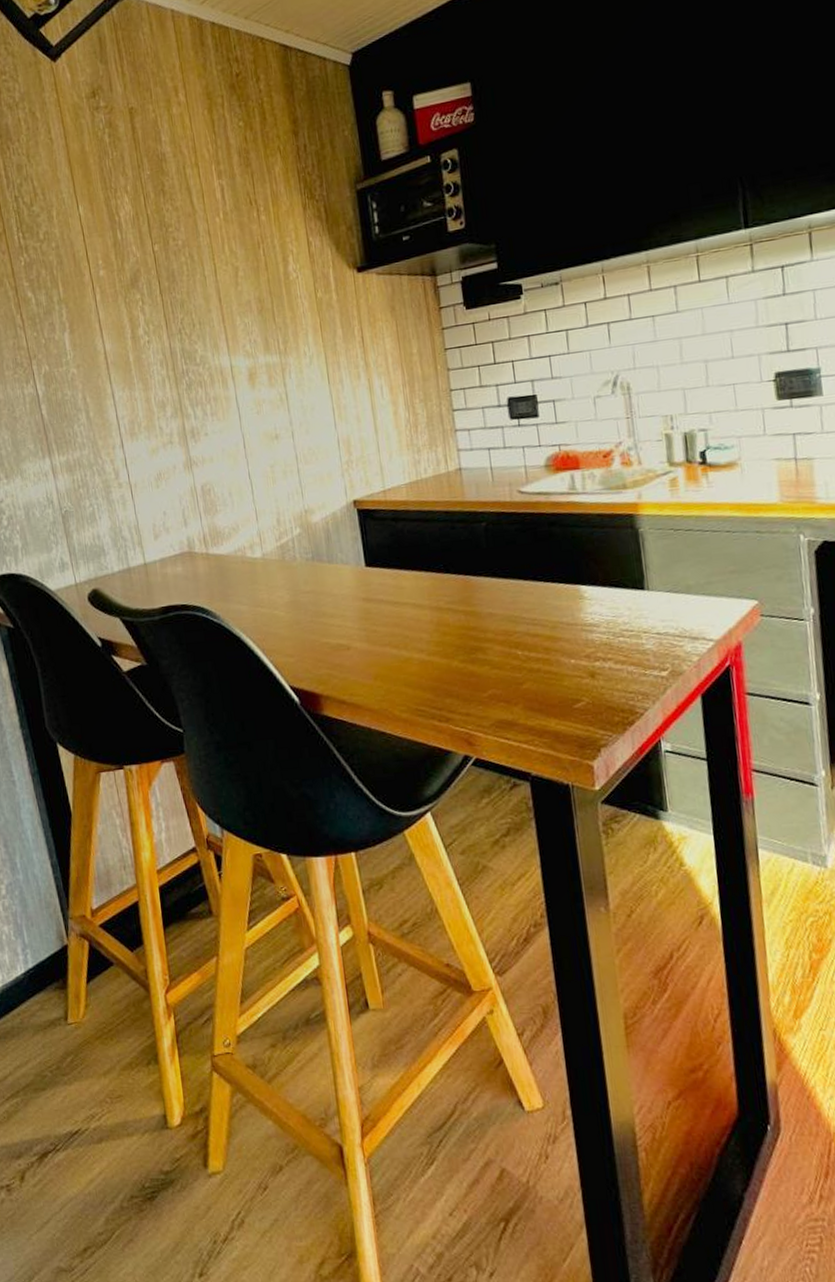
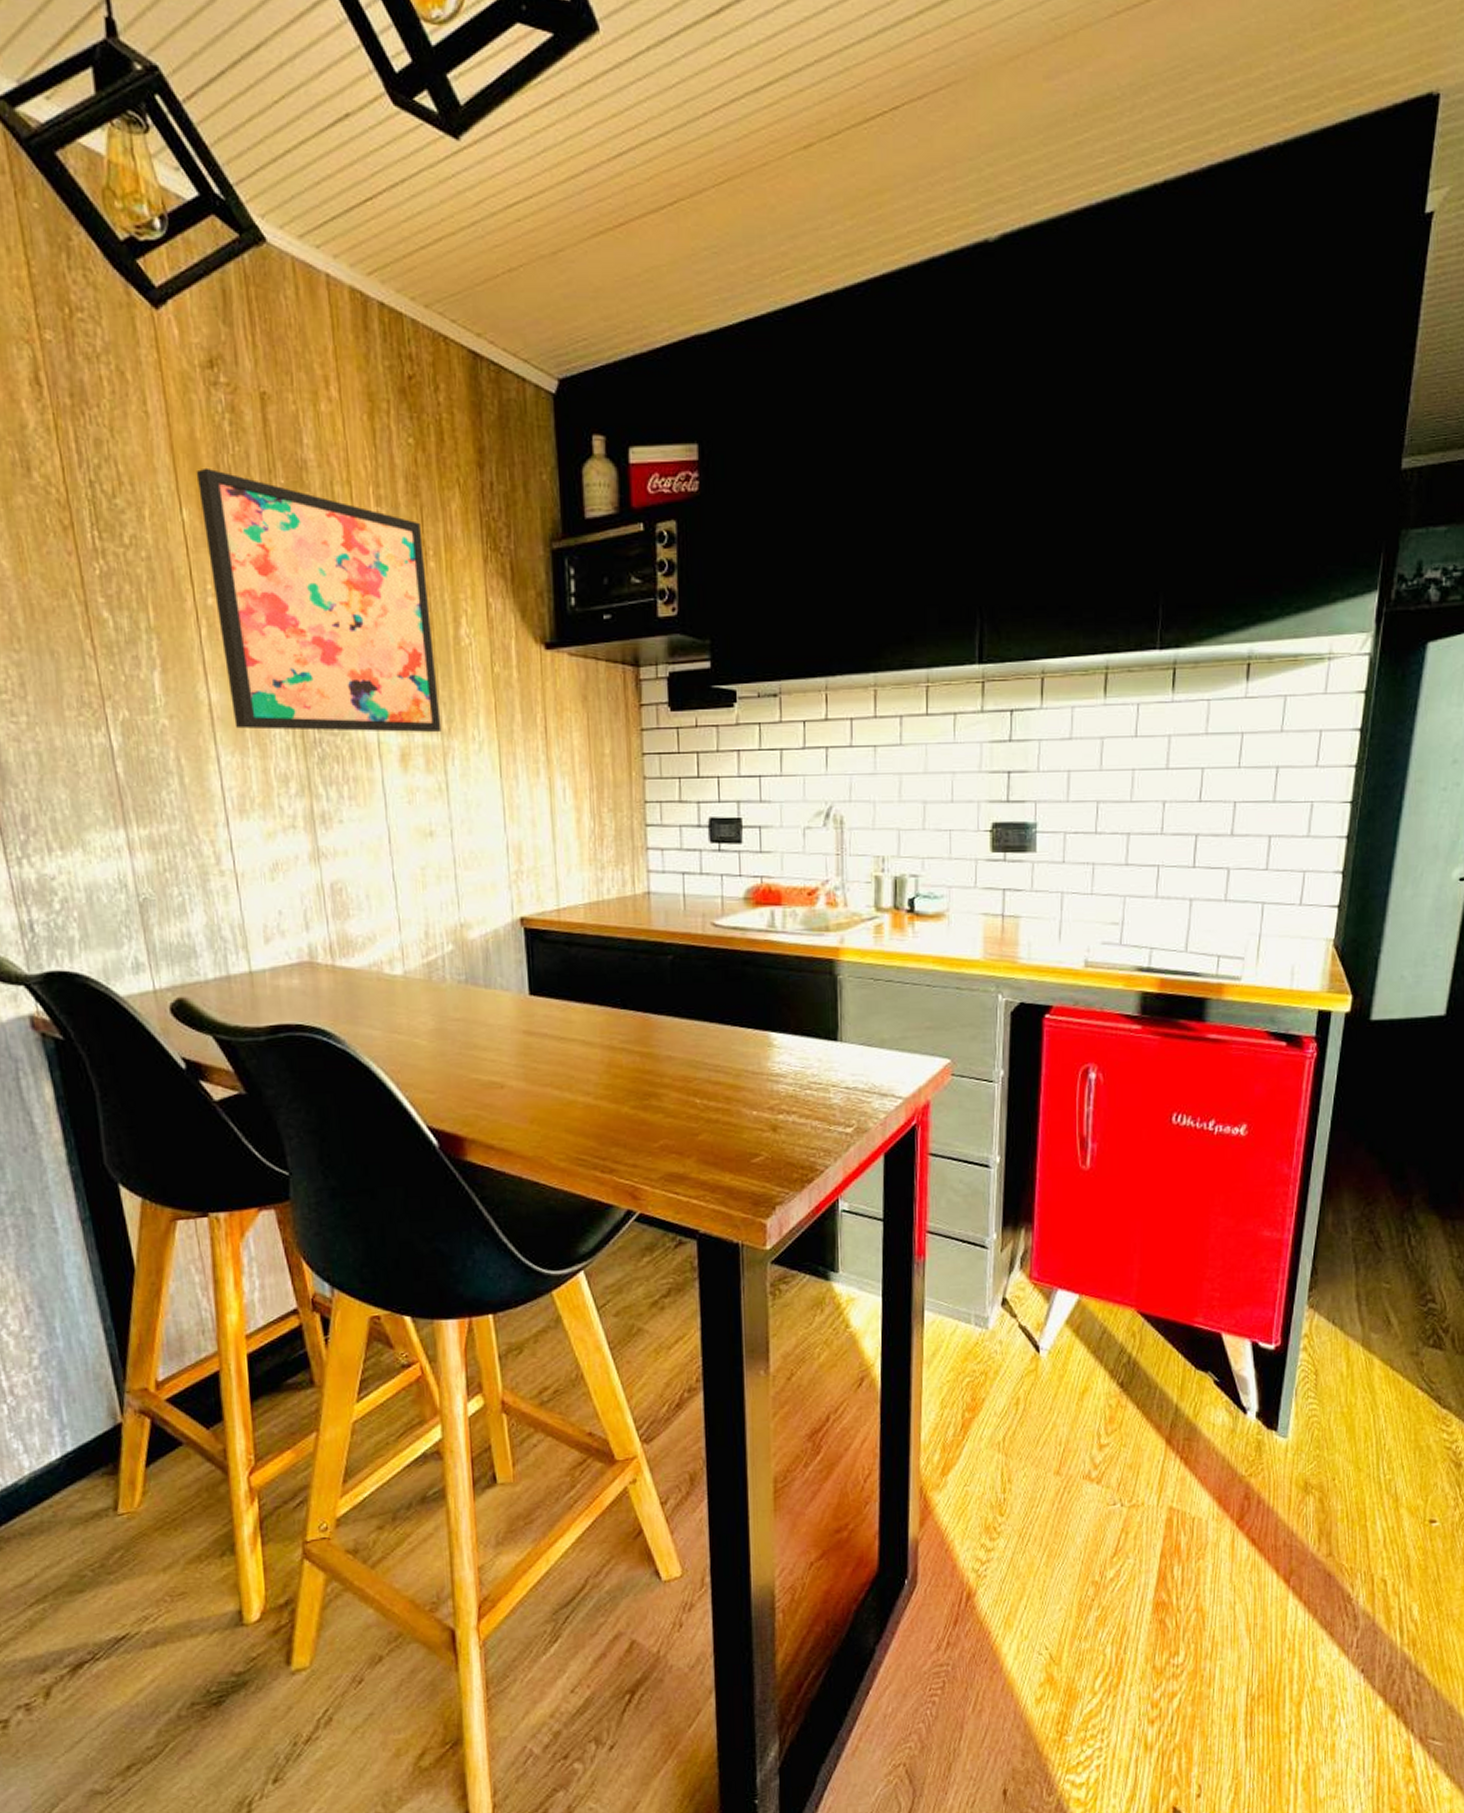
wall art: none [87,172,279,369] -> present [196,467,442,733]

